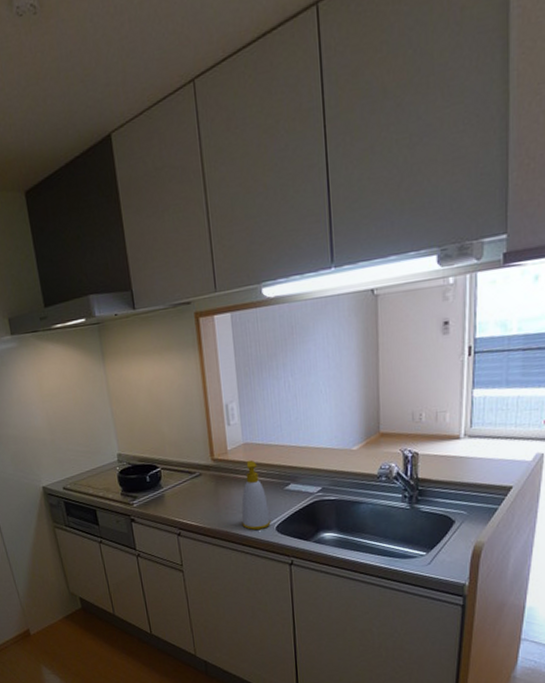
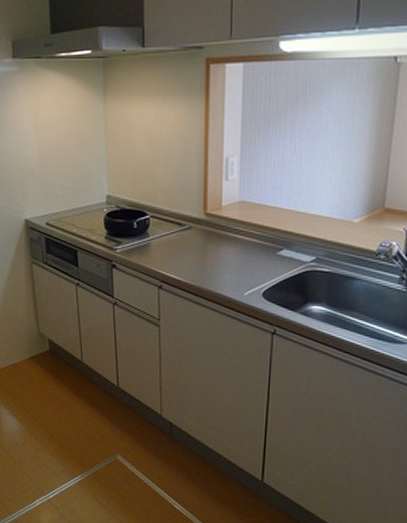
soap bottle: present [241,459,271,530] -> none [227,219,258,293]

